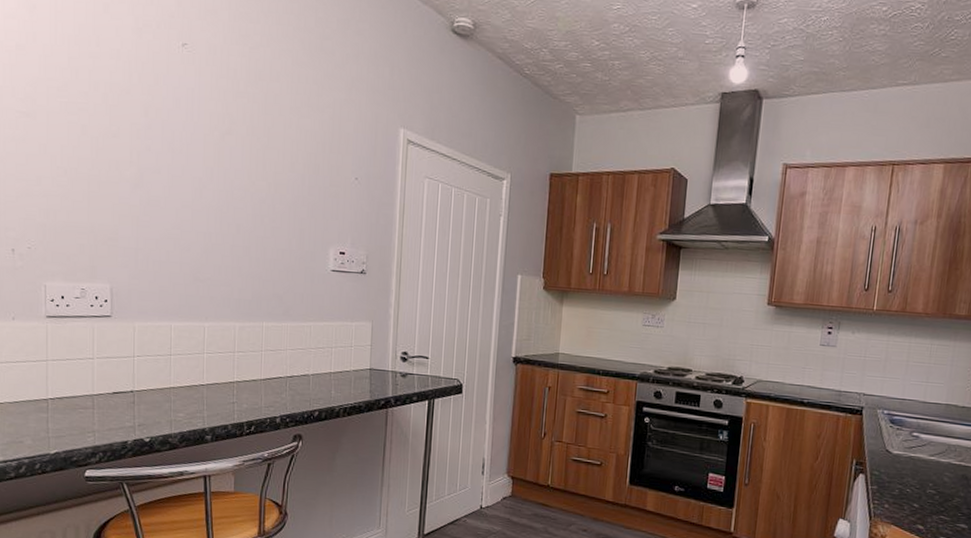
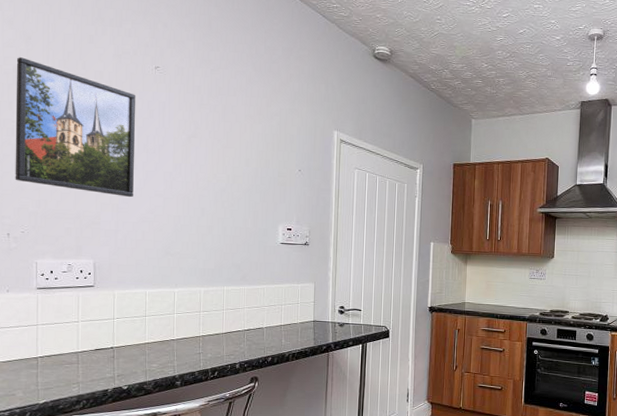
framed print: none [19,31,160,209] -> present [15,57,136,198]

